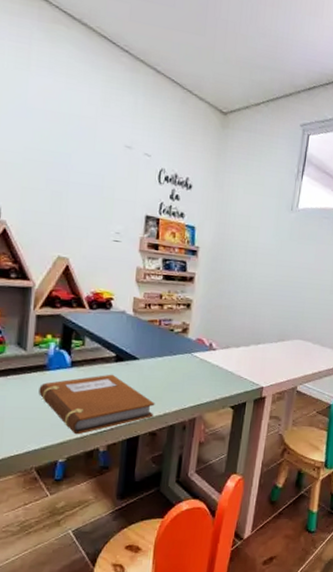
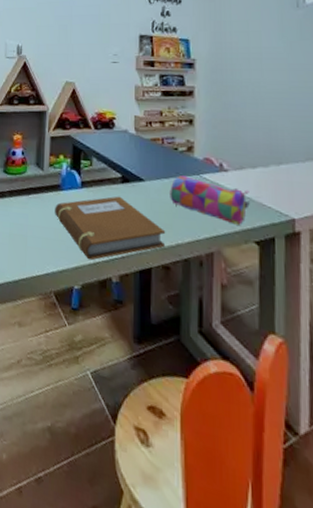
pencil case: none [162,354,231,394] -> present [170,176,250,225]

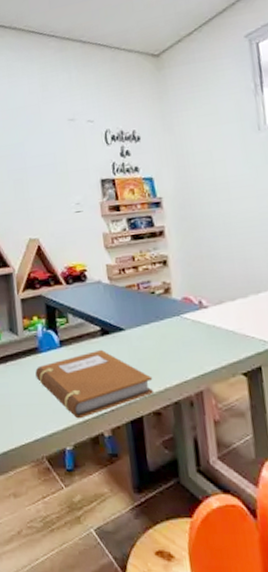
pencil case: present [170,176,250,225] -> none [151,319,233,360]

